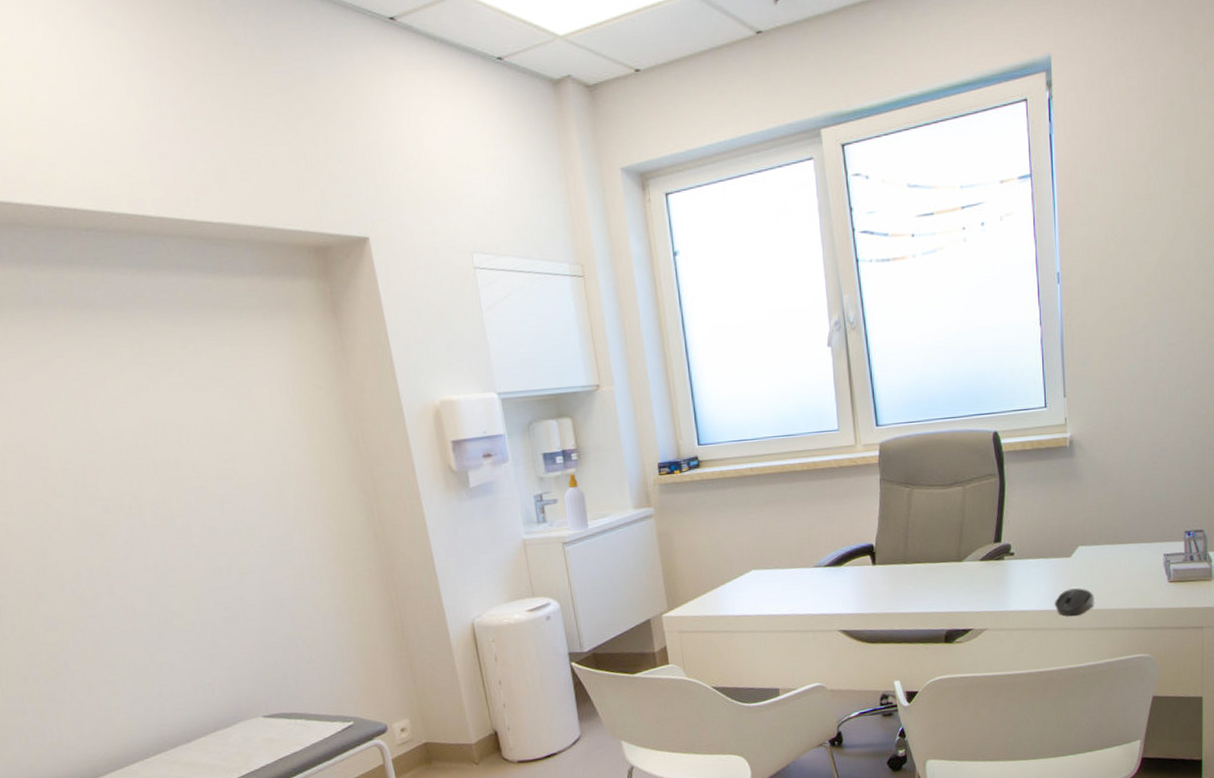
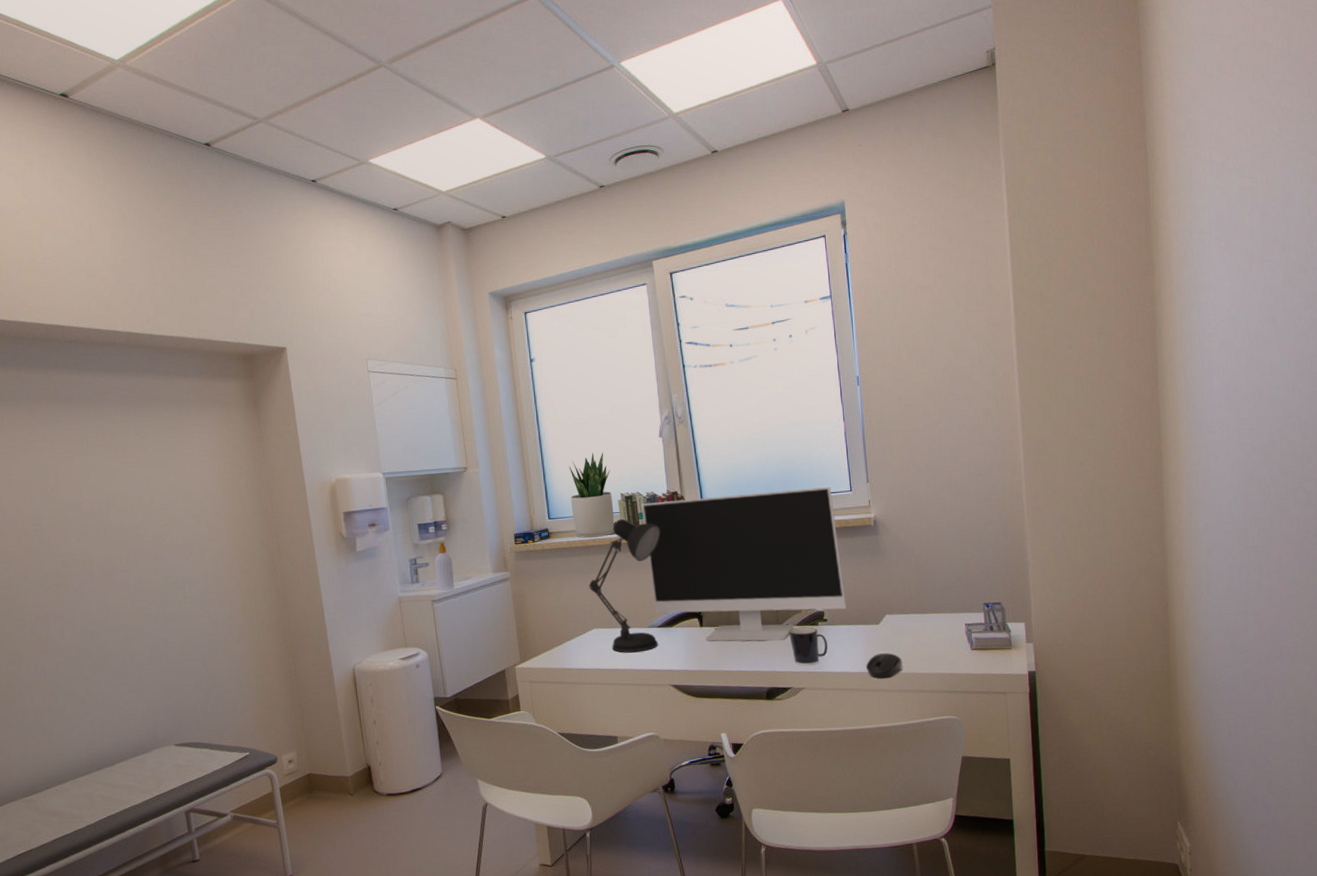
planter: none [721,365,775,467] -> present [568,452,615,539]
desk lamp: none [746,443,830,597] -> present [589,518,661,653]
books: none [779,407,857,452] -> present [618,488,685,526]
computer monitor: none [806,403,1037,581] -> present [641,487,847,641]
mug: none [971,562,1014,606] -> present [789,627,828,667]

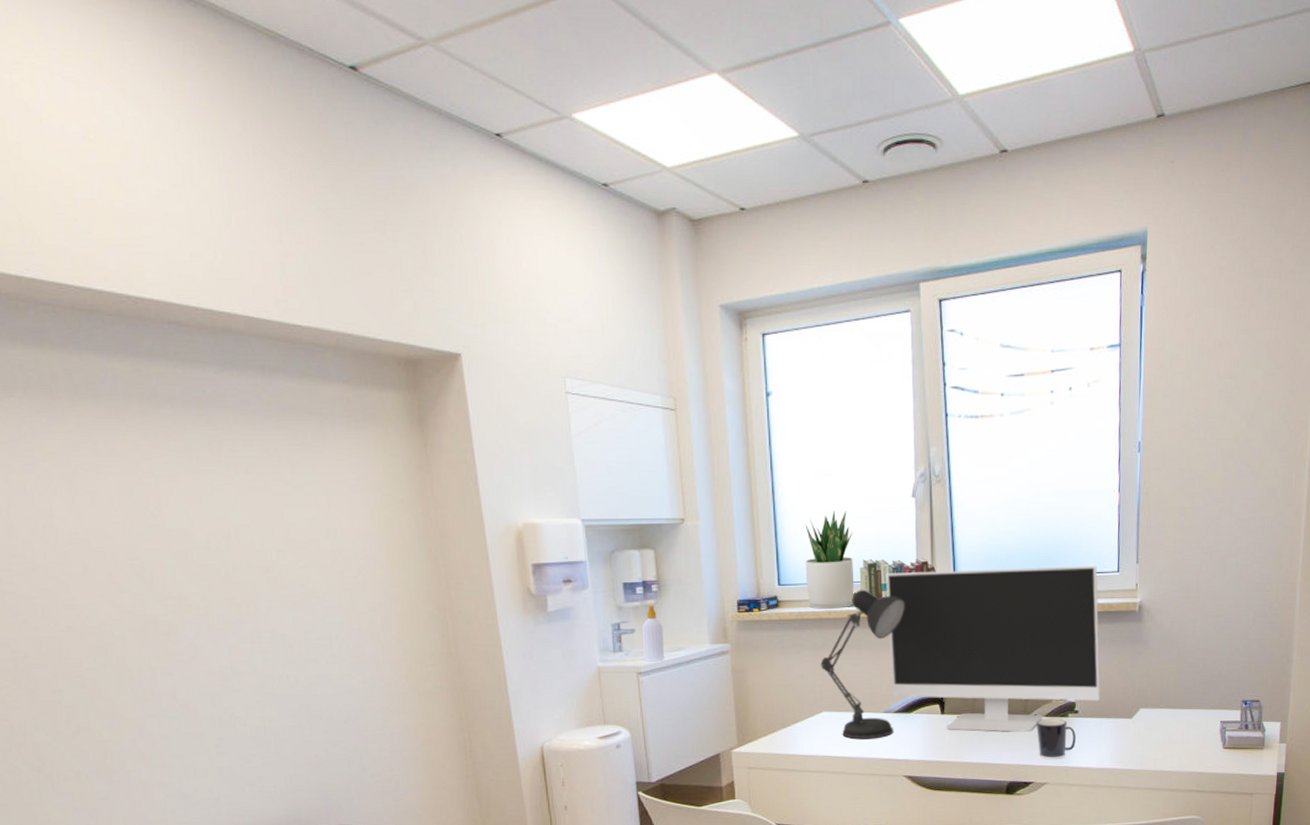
computer mouse: present [866,653,903,678] -> none [1114,749,1152,775]

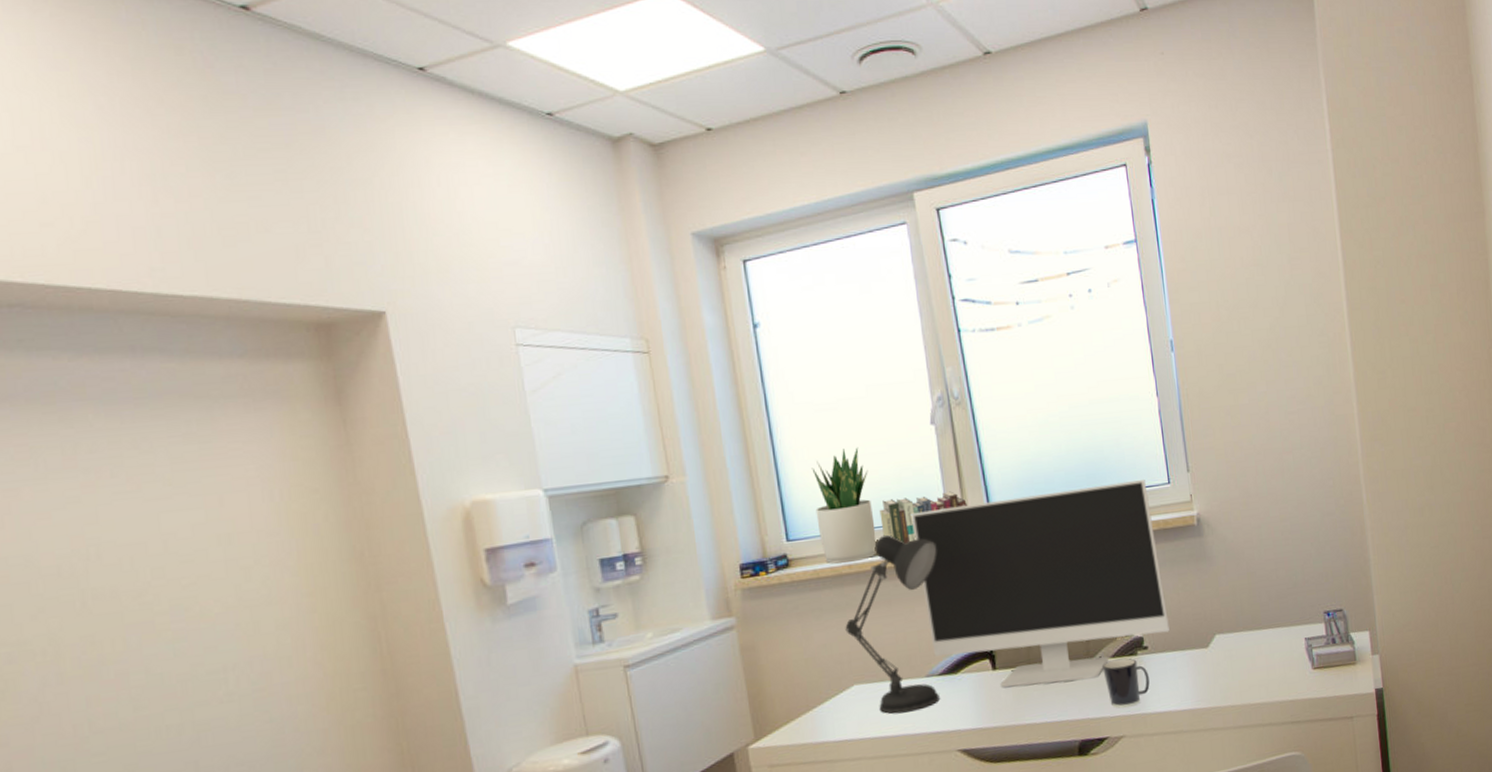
soap bottle: present [642,605,664,662] -> none [626,581,656,651]

